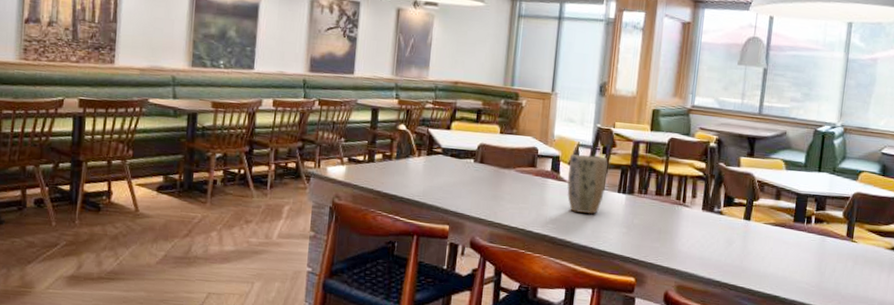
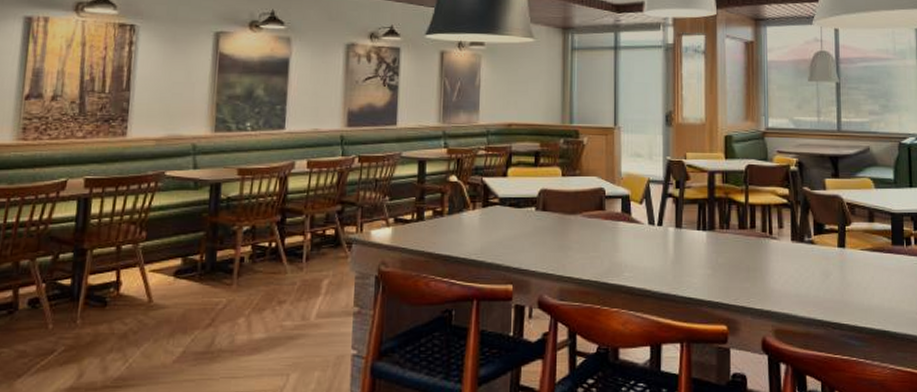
plant pot: present [567,153,608,215] -> none [640,191,682,258]

